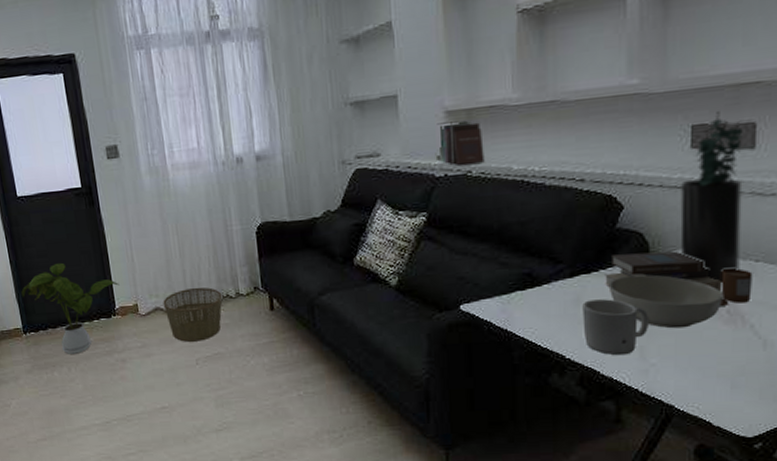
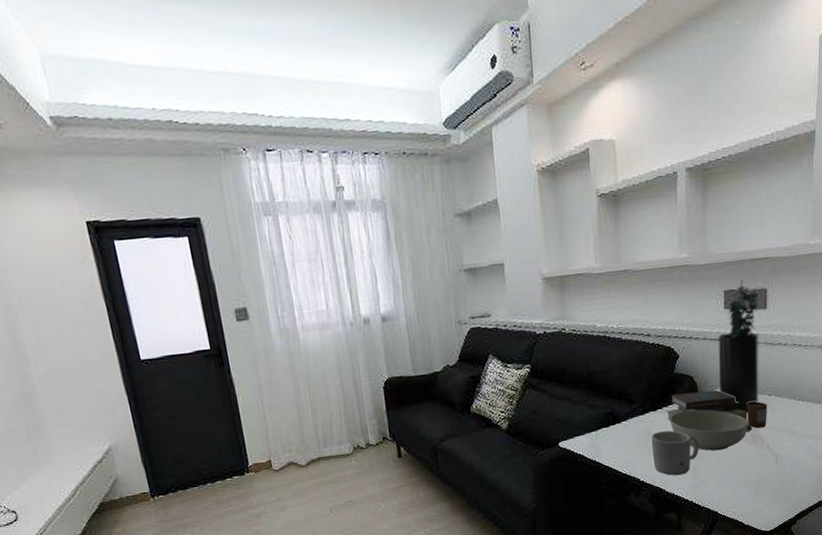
house plant: present [21,262,120,354] -> none [147,424,252,514]
basket: present [163,287,223,342] -> none [296,440,354,493]
books: present [435,120,485,165] -> none [536,286,575,324]

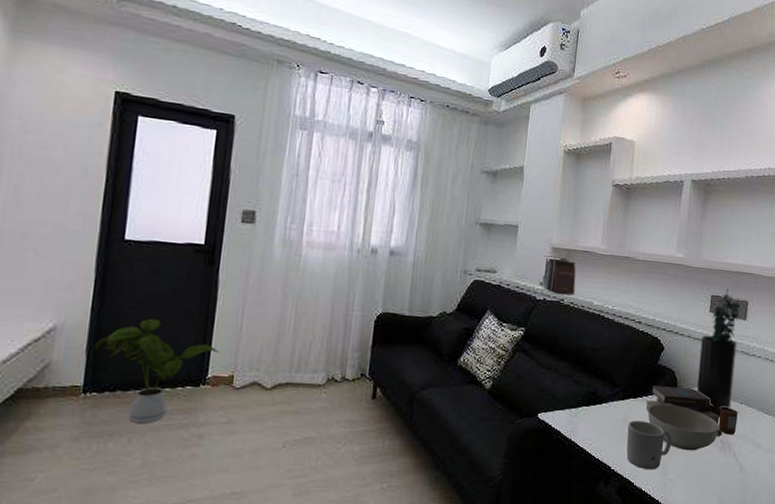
house plant: none [147,424,252,514] -> present [95,318,219,423]
books: none [536,286,575,324] -> present [538,255,576,295]

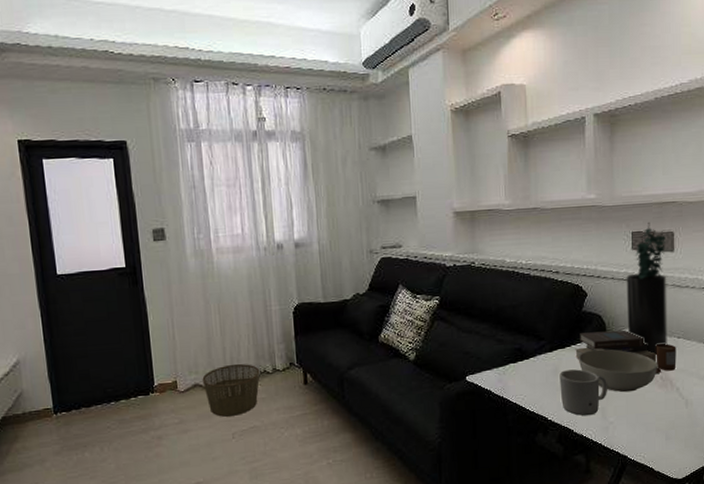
house plant: present [95,318,219,423] -> none [54,340,160,433]
basket: none [262,366,328,423] -> present [202,363,260,417]
books: present [538,255,576,295] -> none [446,220,485,257]

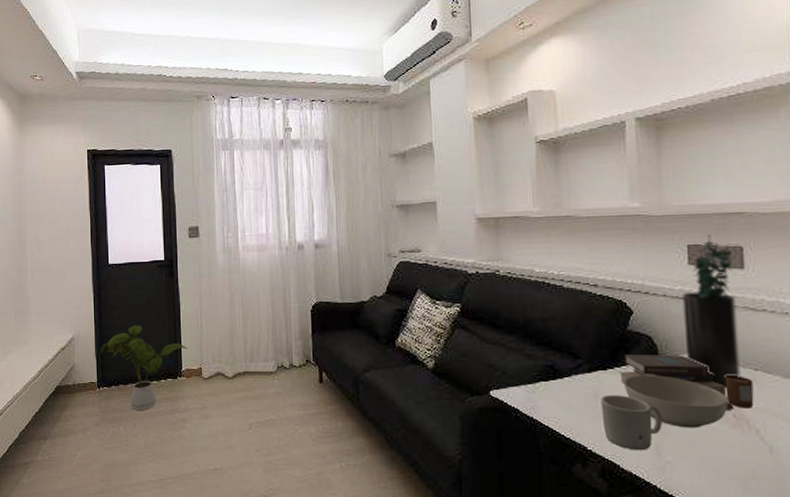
house plant: none [54,340,160,433] -> present [101,325,188,410]
basket: present [202,363,260,417] -> none [224,356,278,407]

